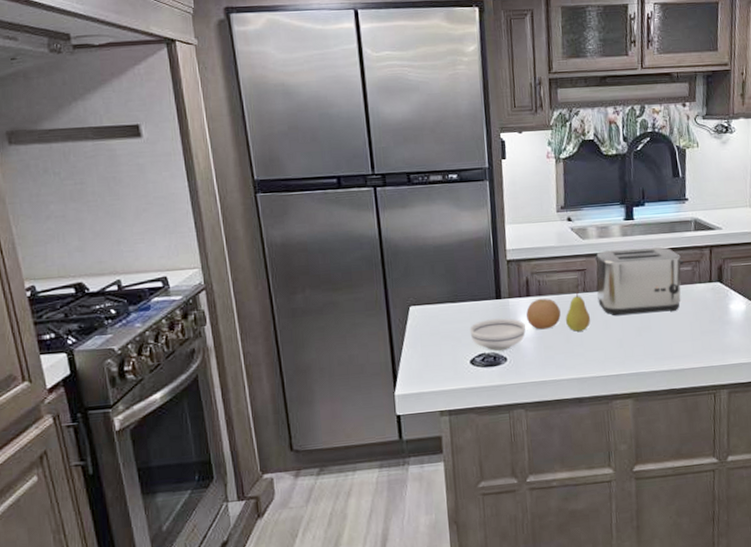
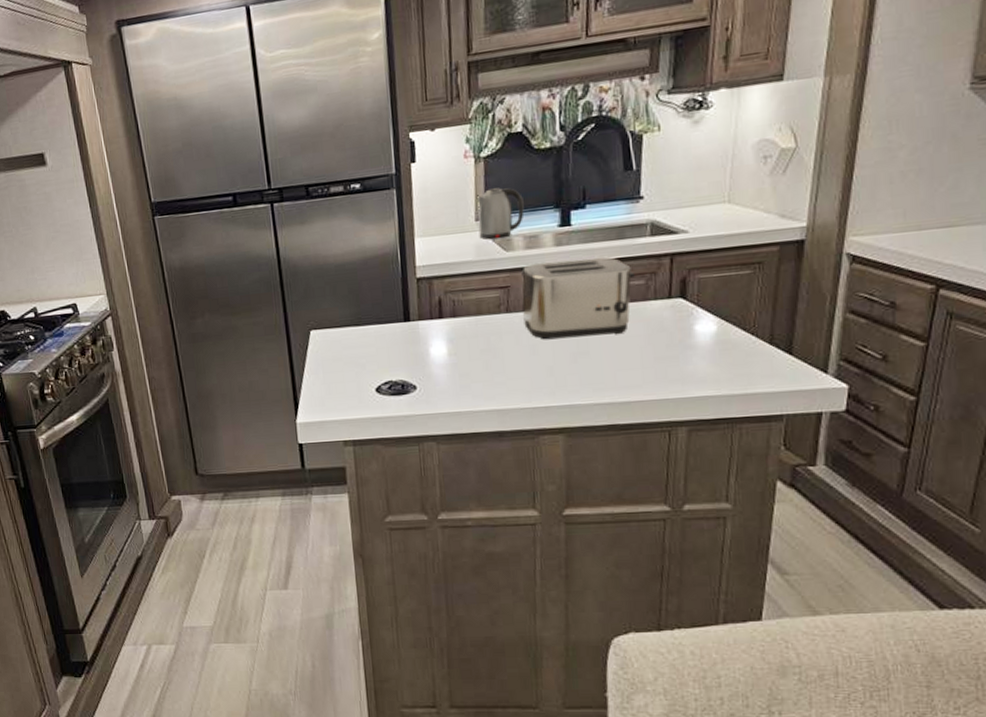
bowl: present [469,318,526,351] -> none [375,342,439,378]
fruit: present [526,298,561,330] -> none [439,320,479,356]
kettle: none [558,185,597,229] -> present [477,188,524,240]
fruit: present [565,291,591,332] -> none [484,311,515,358]

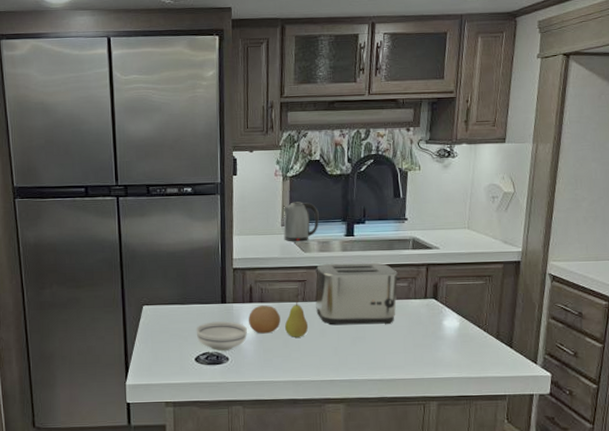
bowl: none [375,342,439,378] -> present [196,321,248,351]
fruit: none [439,320,479,356] -> present [249,305,280,334]
fruit: none [484,311,515,358] -> present [284,300,309,338]

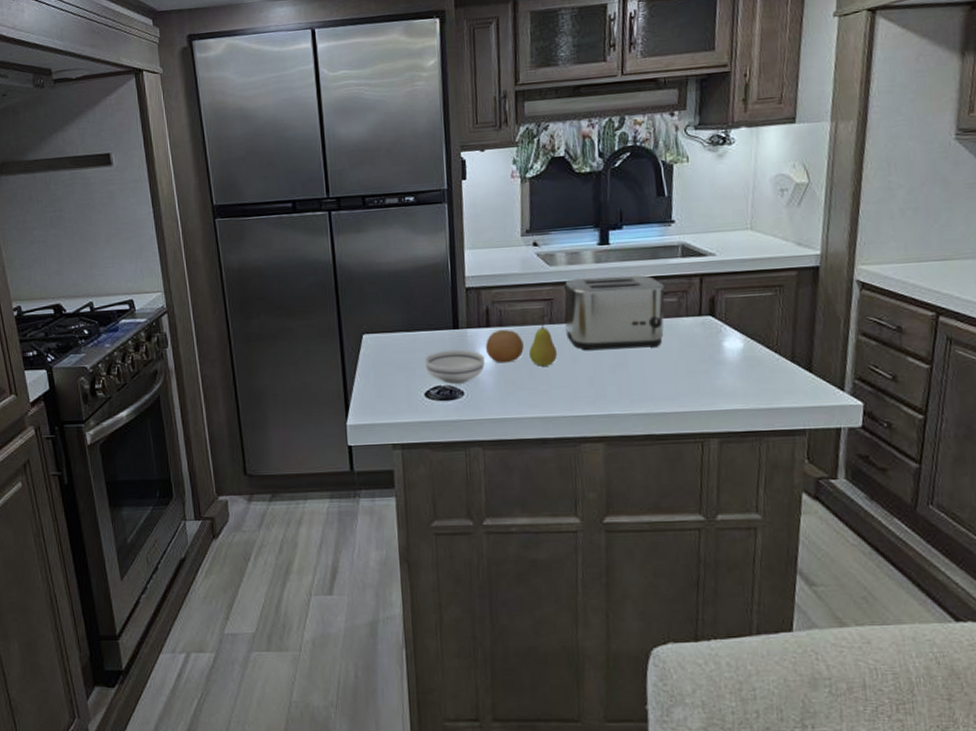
kettle: present [283,202,319,242] -> none [523,207,567,255]

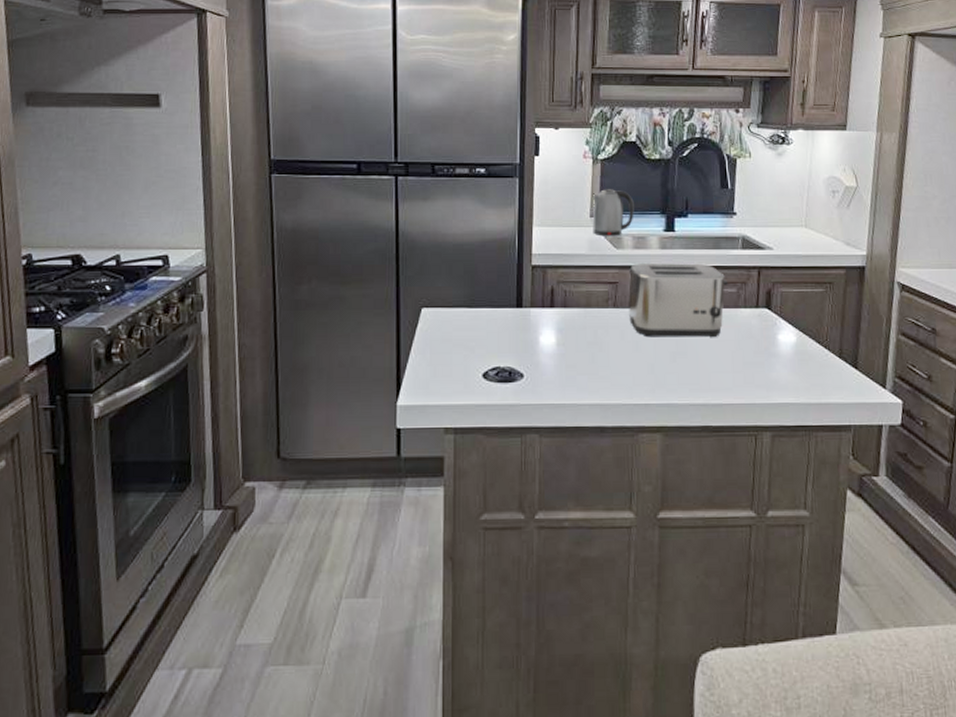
bowl: present [424,349,486,384] -> none [485,329,548,365]
fruit: present [486,329,524,363] -> none [549,310,587,346]
kettle: none [523,207,567,255] -> present [592,189,634,237]
fruit: present [528,322,558,366] -> none [591,306,620,351]

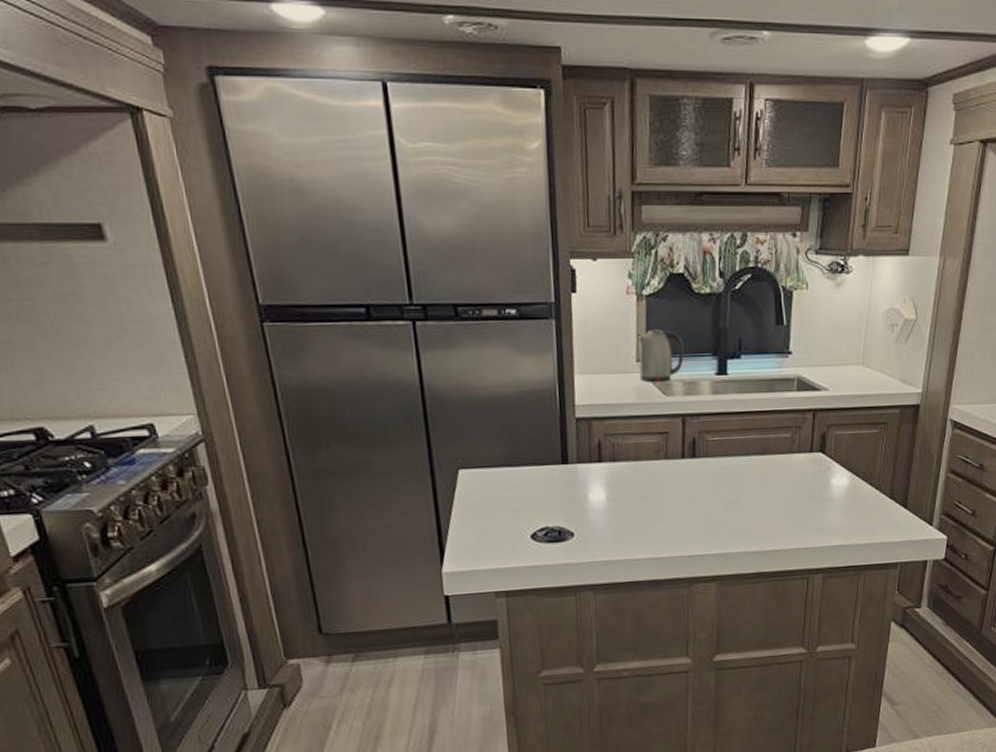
toaster: present [629,262,728,337] -> none [680,408,782,487]

